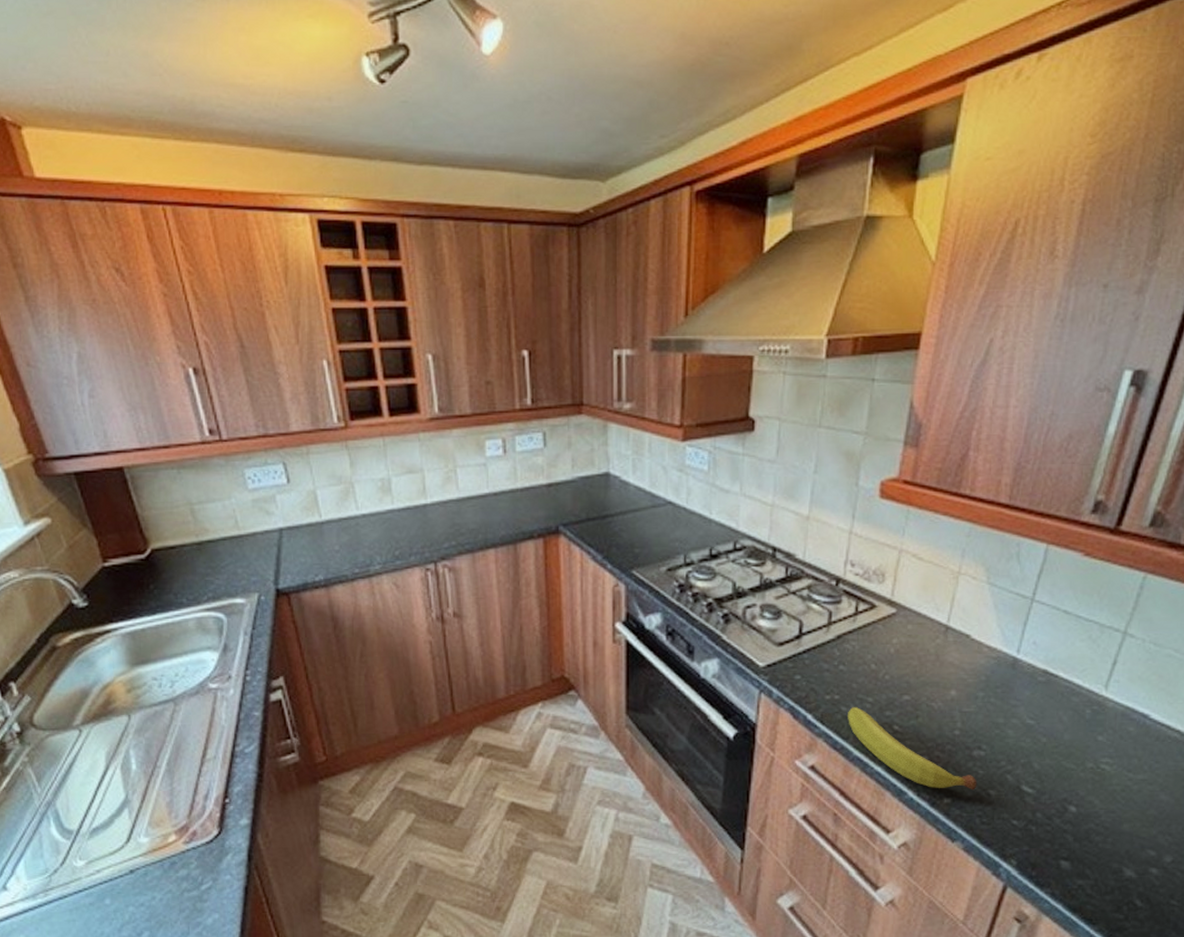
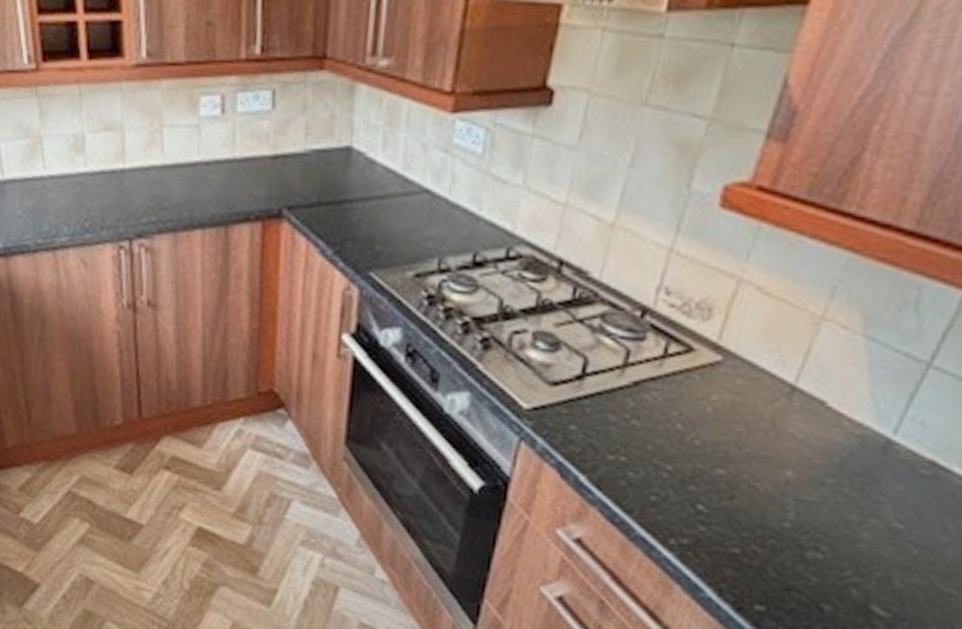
fruit: present [848,707,977,790] -> none [634,474,807,601]

